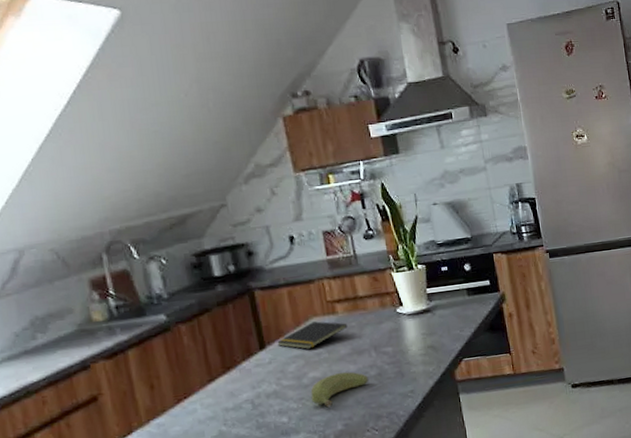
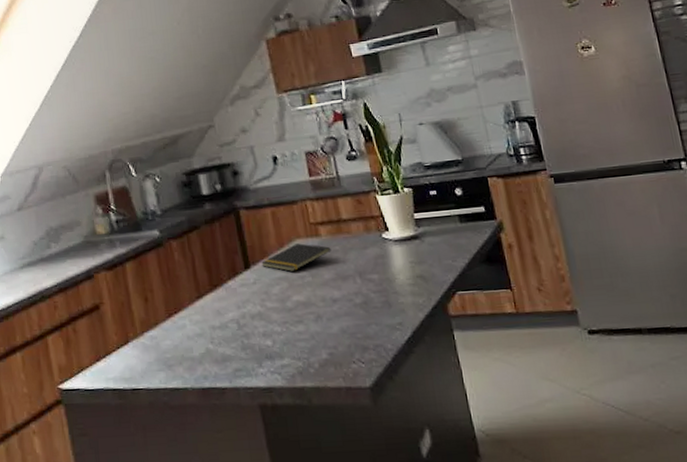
banana: present [310,372,369,408] -> none [294,298,355,334]

